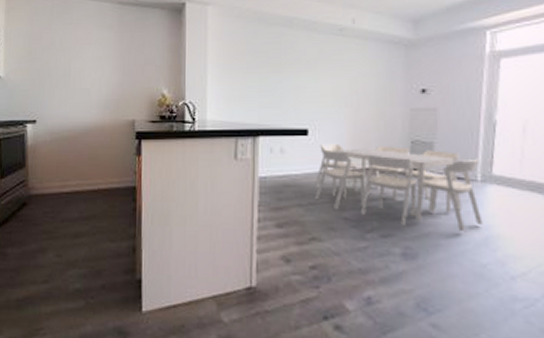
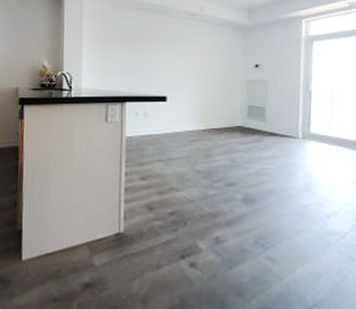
dining set: present [314,143,483,232] -> none [172,108,304,180]

